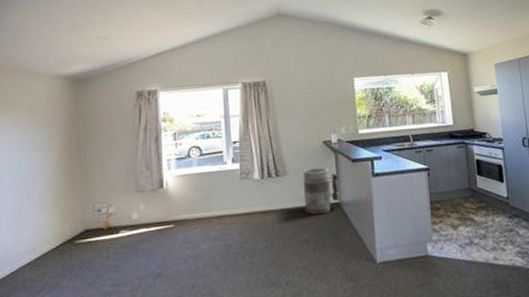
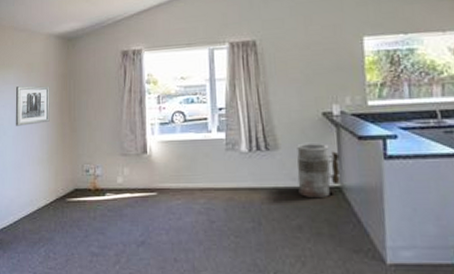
wall art: none [14,127,56,171] -> present [15,86,50,126]

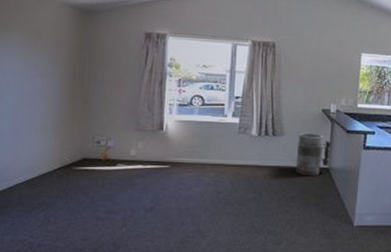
wall art: present [15,86,50,126] -> none [16,51,61,93]

